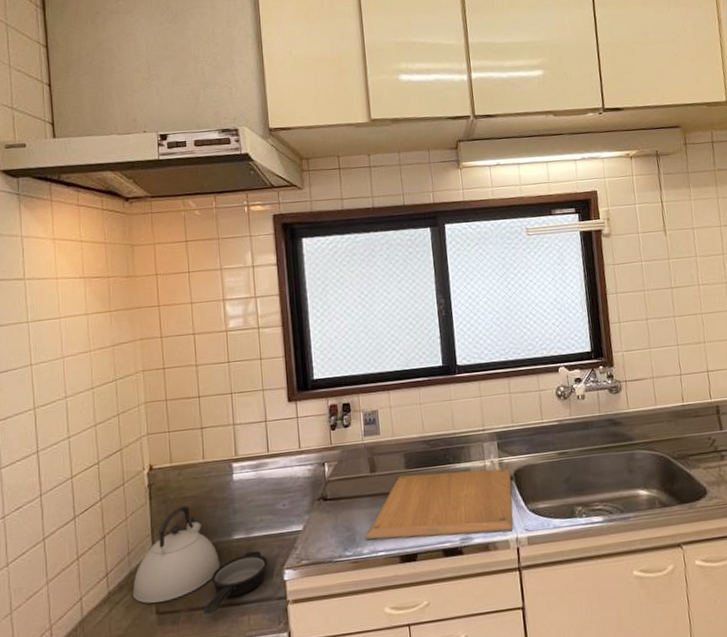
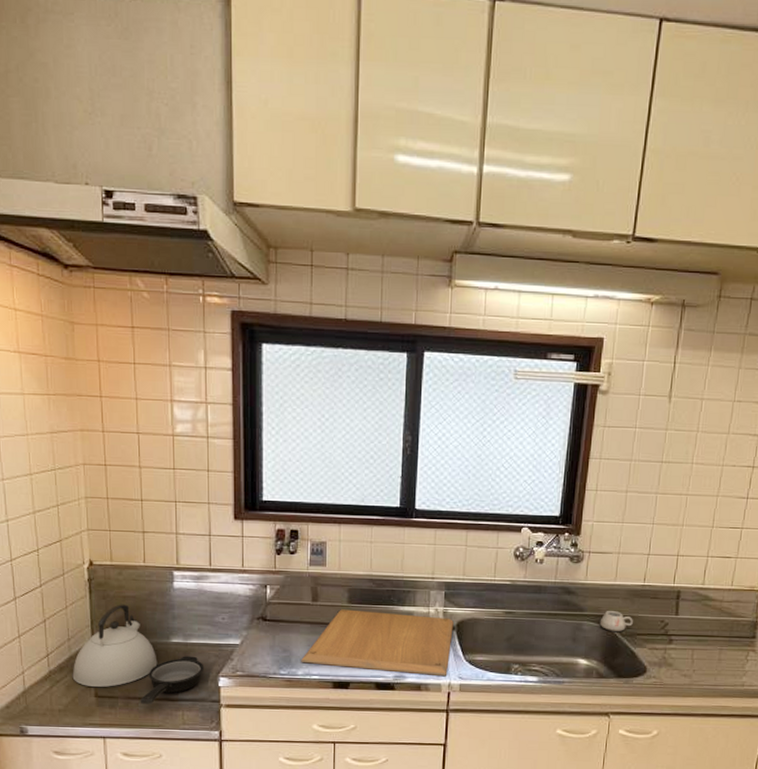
cup: none [650,435,682,457] -> present [599,611,633,633]

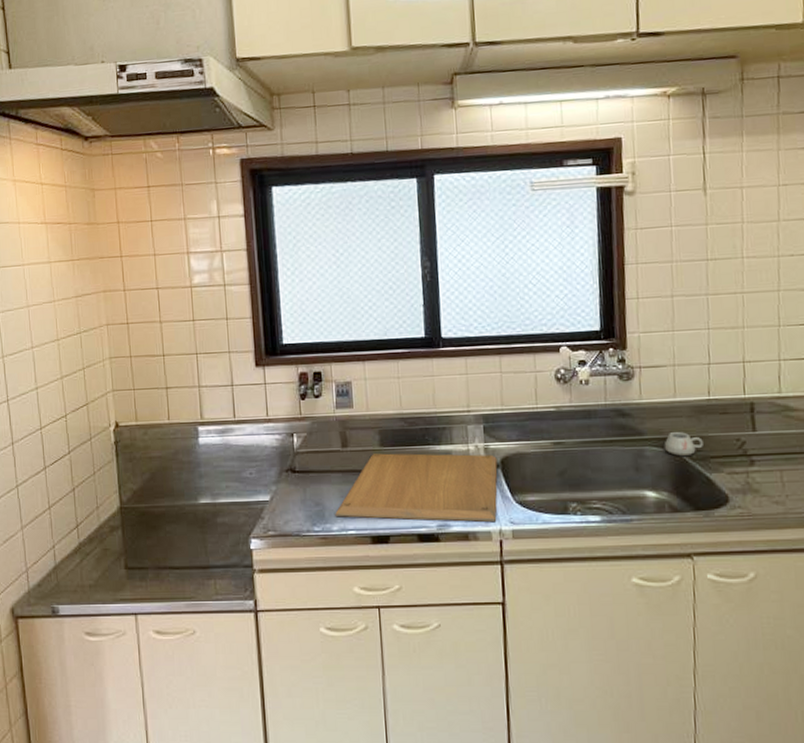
kettle: present [72,604,158,688] -> none [102,465,187,559]
frying pan: present [140,656,205,705] -> none [170,517,235,575]

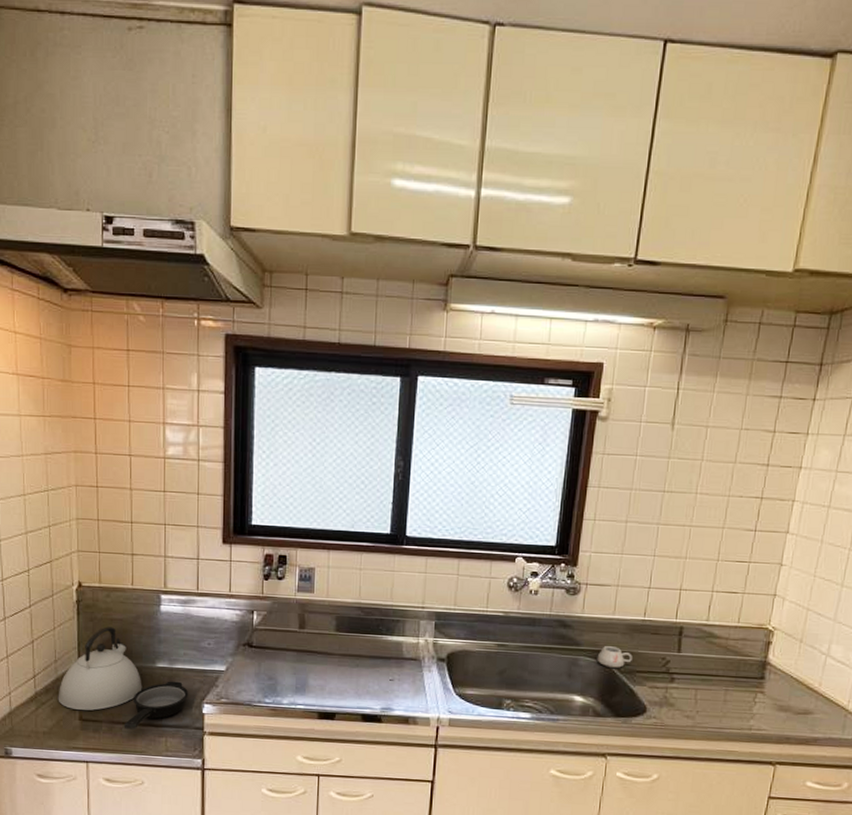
kettle: none [102,465,187,559] -> present [58,626,143,711]
frying pan: none [170,517,235,575] -> present [123,681,189,730]
chopping board: present [335,453,498,523] -> none [286,637,444,710]

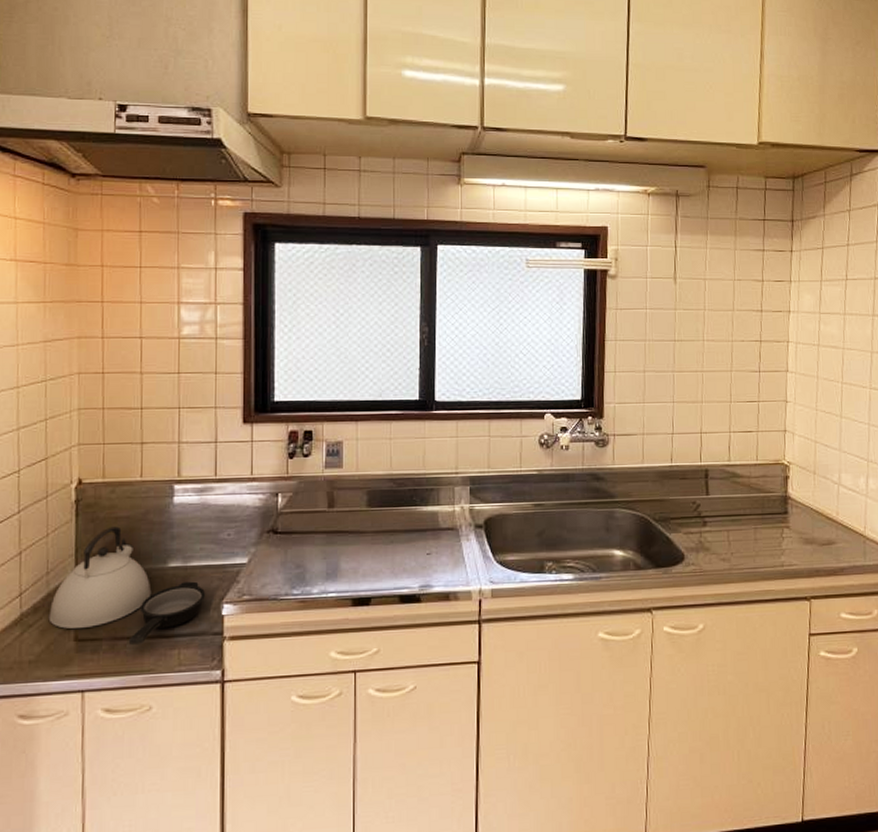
cup: present [597,646,633,669] -> none [631,495,665,518]

